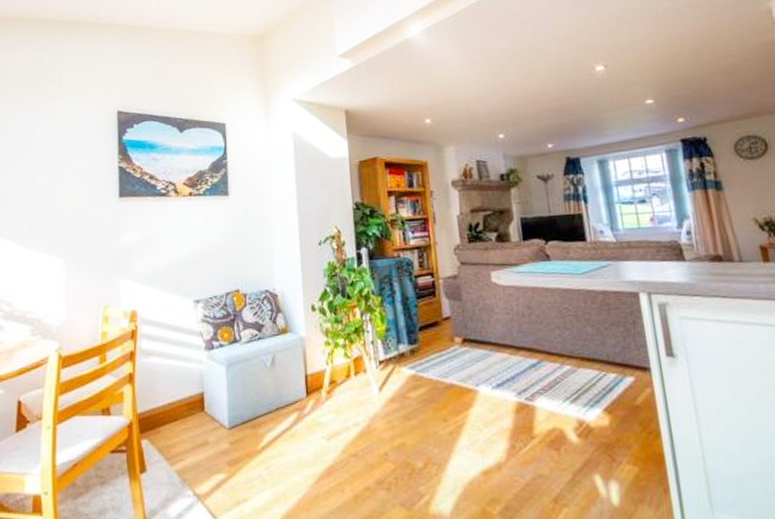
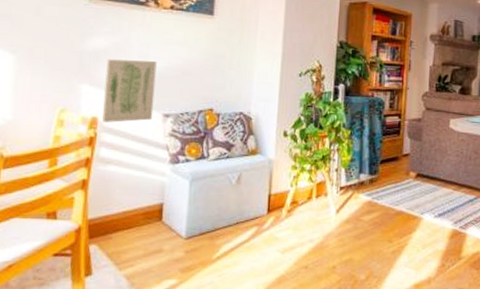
wall art: none [139,249,185,314] -> present [102,59,157,123]

